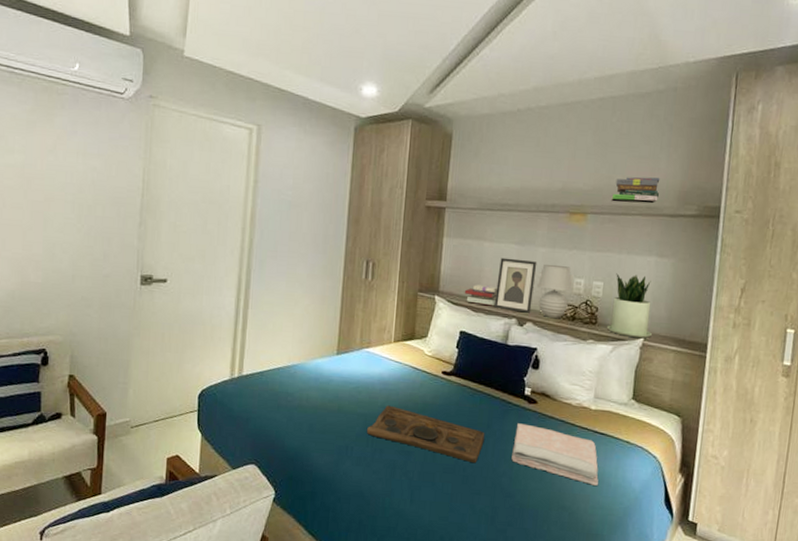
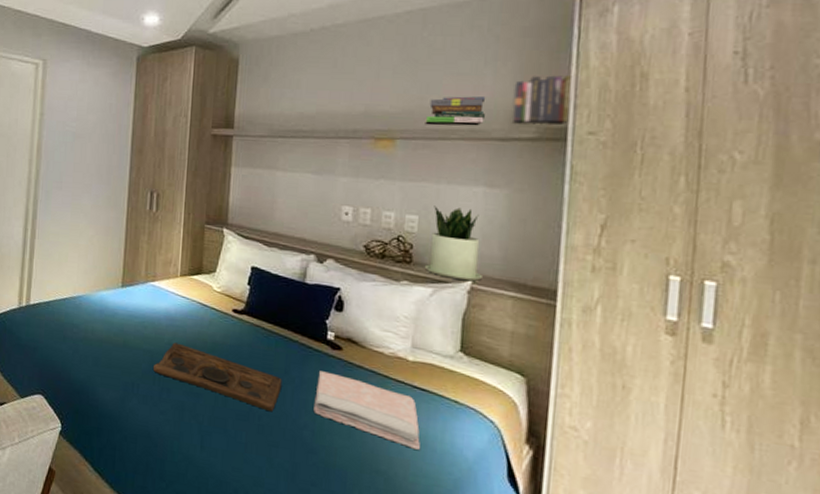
books: present [464,284,498,307] -> none [255,216,293,241]
picture frame: present [493,257,537,313] -> none [288,188,338,249]
table lamp: present [537,264,573,319] -> none [339,195,381,256]
books: none [679,161,725,205] -> present [511,75,571,126]

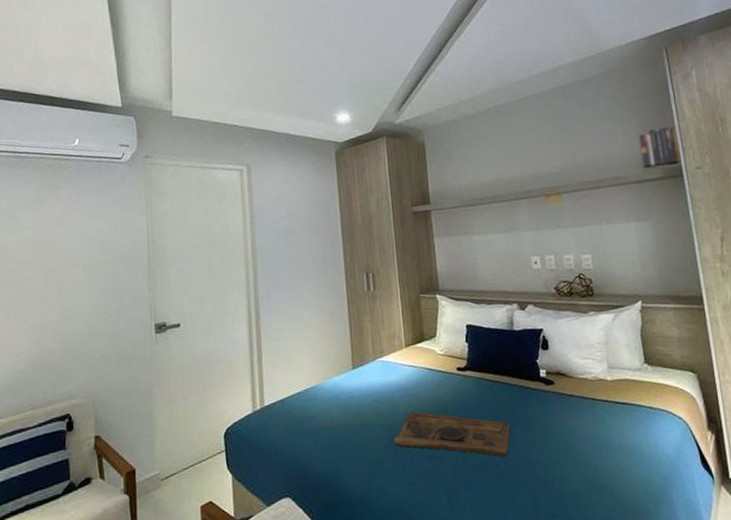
towel: present [313,371,420,450] -> none [539,406,632,459]
planter: present [424,206,484,281] -> none [601,241,649,303]
books: present [425,96,486,126] -> none [580,150,623,179]

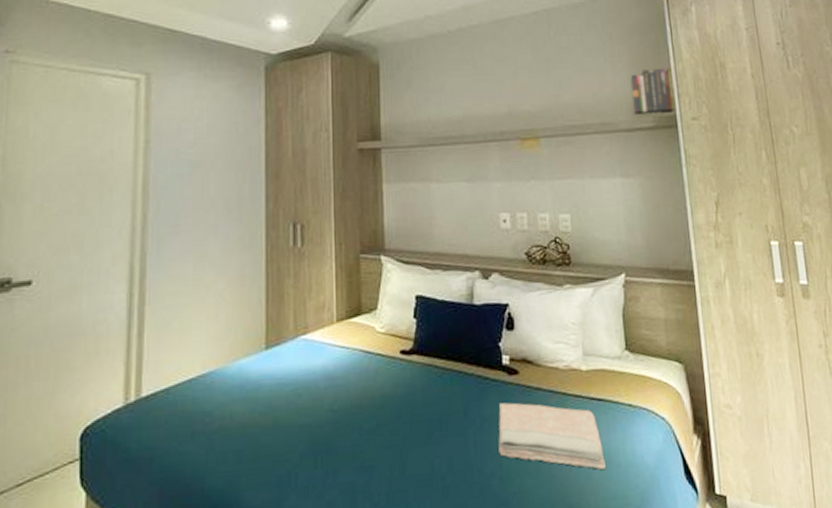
decorative tray: present [393,411,511,457] -> none [312,406,463,468]
towel: none [539,406,632,459] -> present [498,402,606,470]

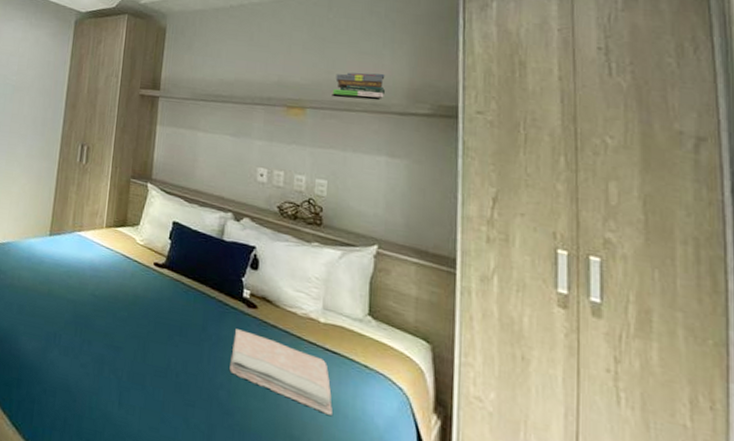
books: none [562,91,612,122] -> present [331,72,385,101]
books: present [630,68,676,116] -> none [408,58,459,104]

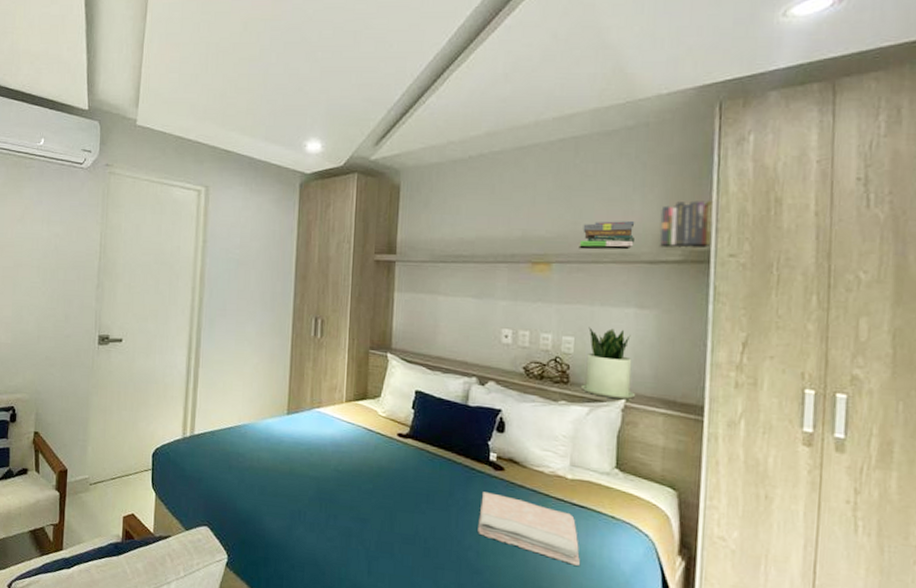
planter: none [333,172,388,246] -> present [580,327,636,400]
books: none [408,58,459,104] -> present [658,200,712,249]

